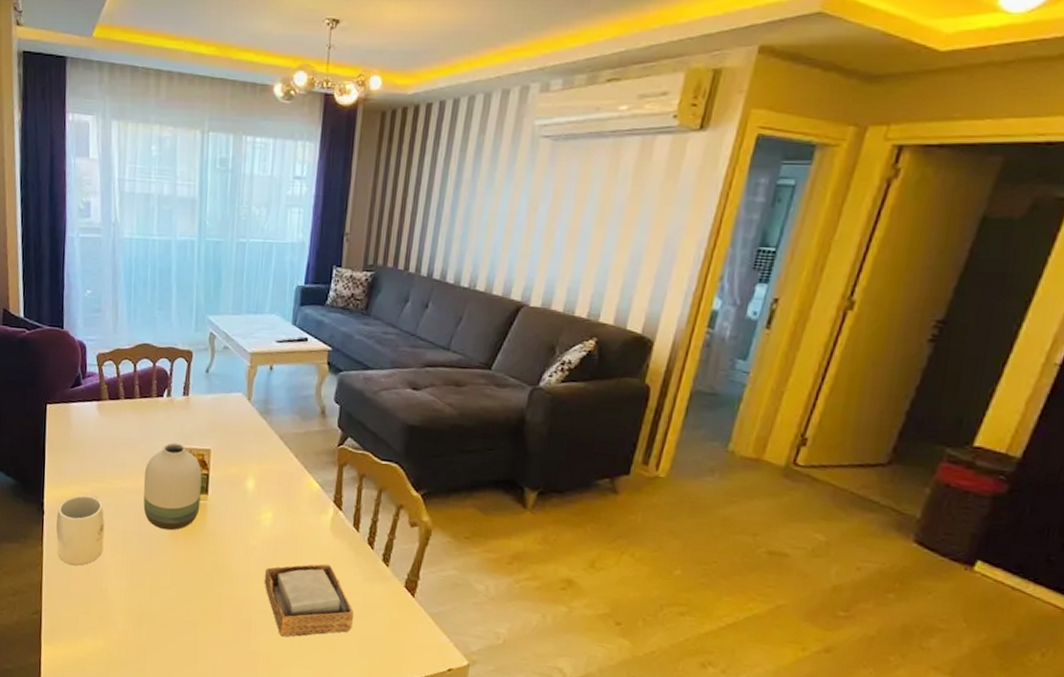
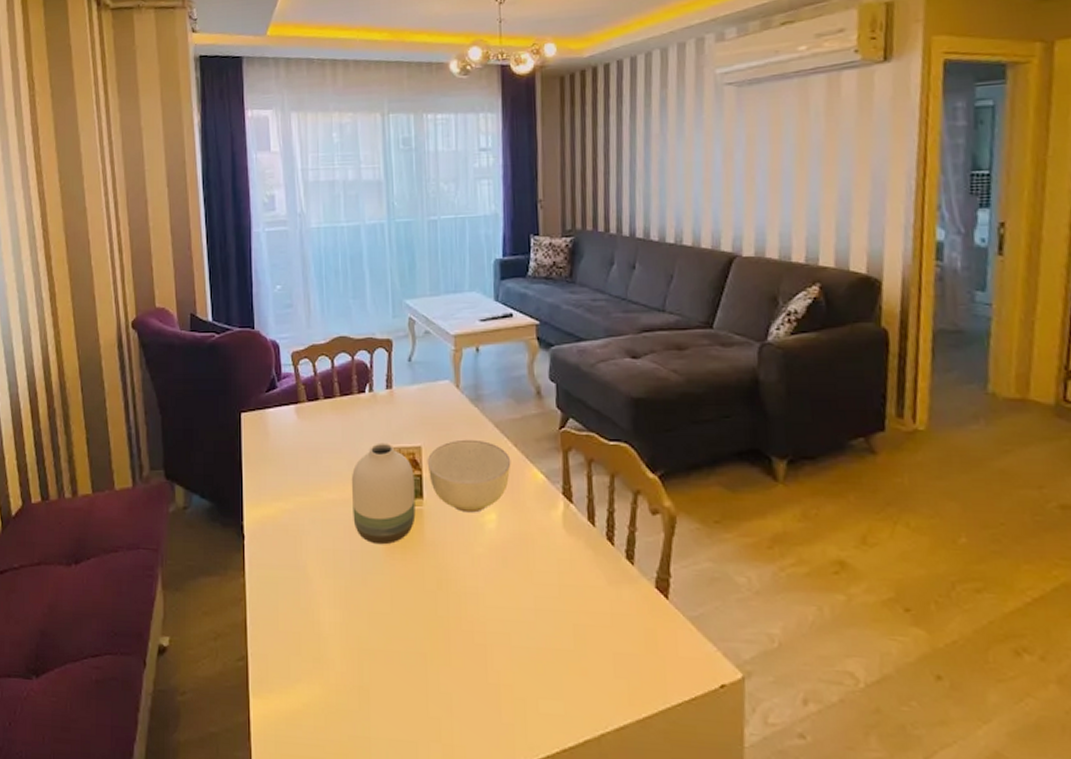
mug: present [56,495,105,565] -> none [259,512,312,596]
bowl: none [214,447,291,511] -> present [427,439,511,513]
napkin holder: present [264,564,354,637] -> none [495,568,603,663]

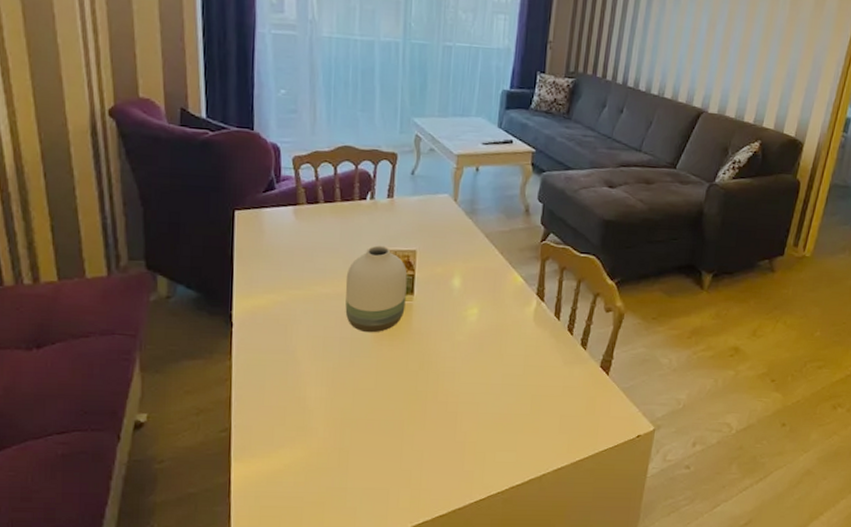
bowl: present [427,439,511,513] -> none [420,246,496,308]

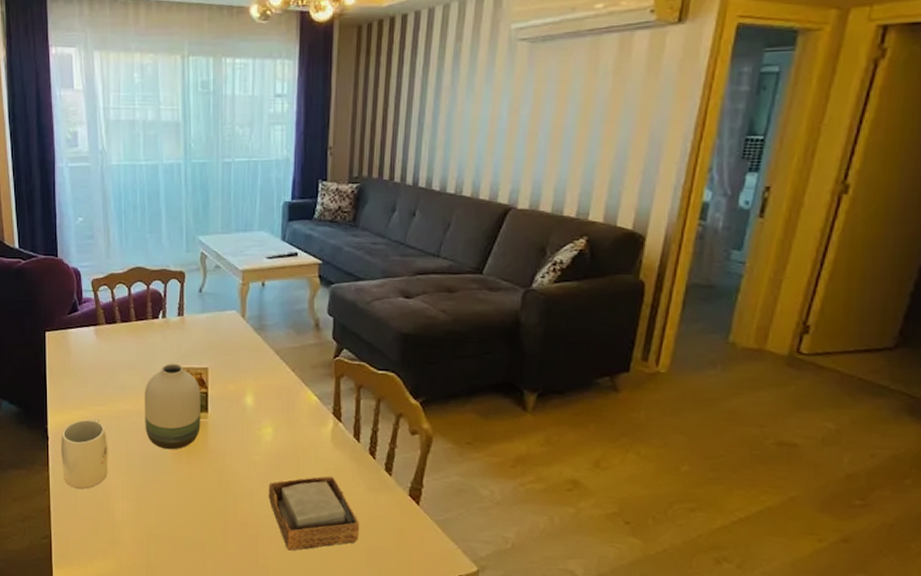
mug: none [247,303,303,376] -> present [61,419,108,489]
napkin holder: none [470,352,554,425] -> present [268,476,359,551]

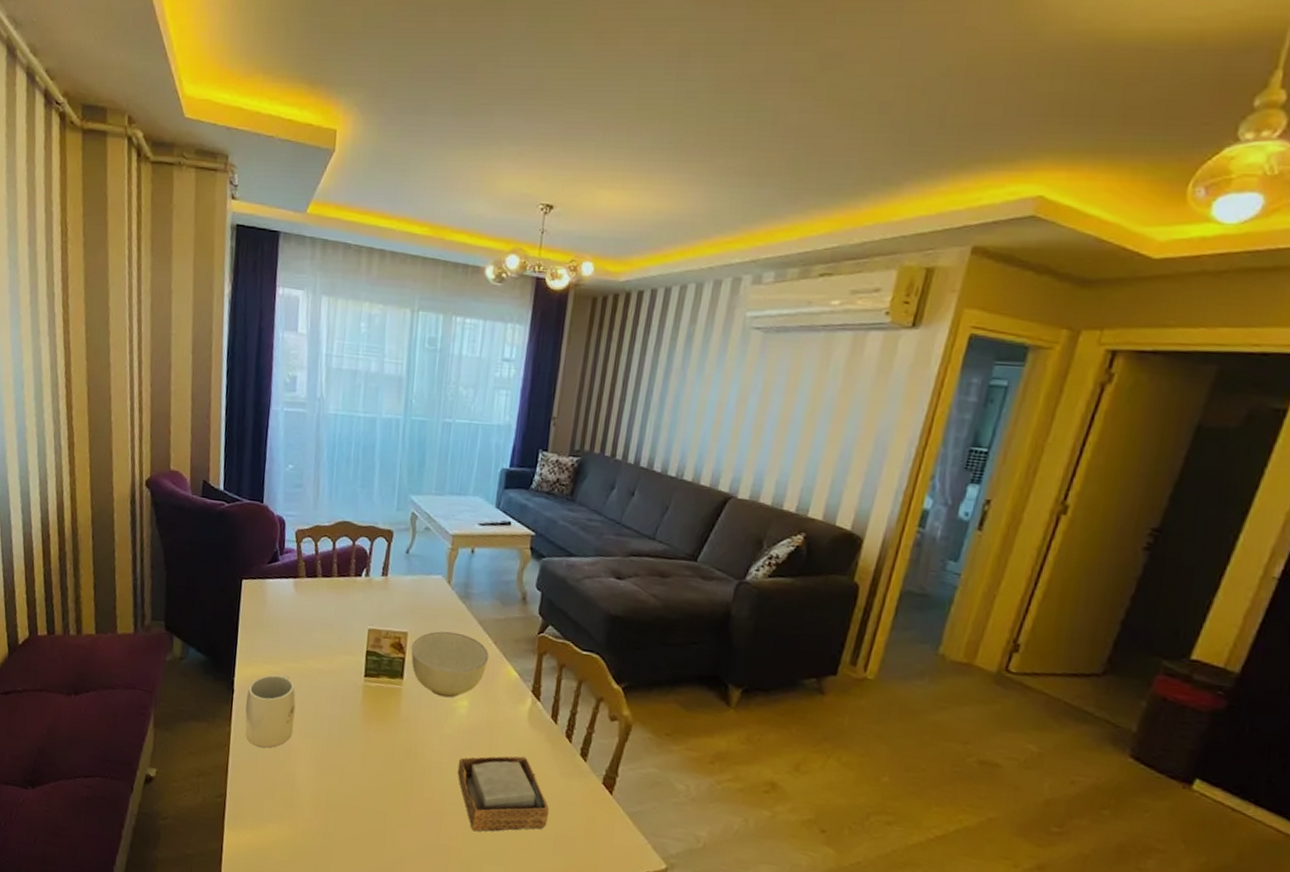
vase: present [144,363,201,450] -> none [336,624,398,715]
bowl: none [213,363,288,427] -> present [411,631,489,698]

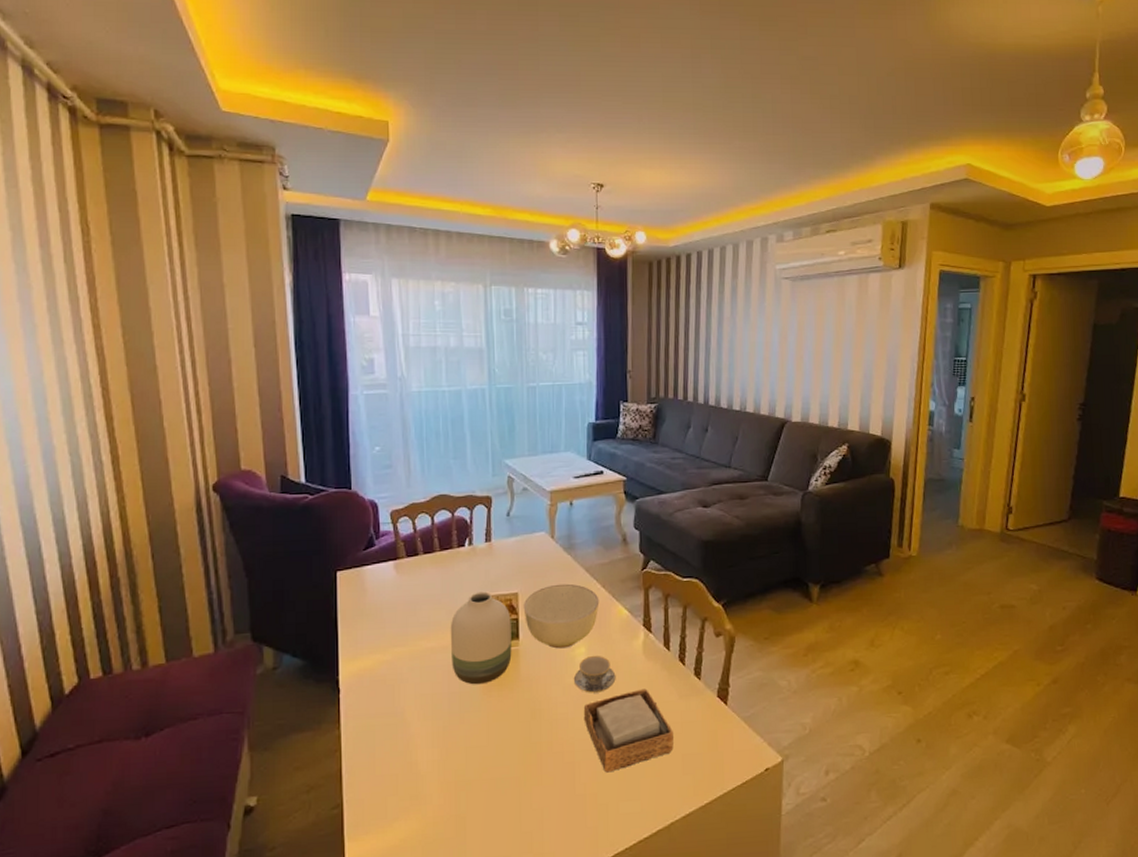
mug: present [245,674,296,748] -> none [355,662,410,743]
vase: none [336,624,398,715] -> present [450,591,512,685]
teacup: none [452,710,496,750] -> present [573,655,616,693]

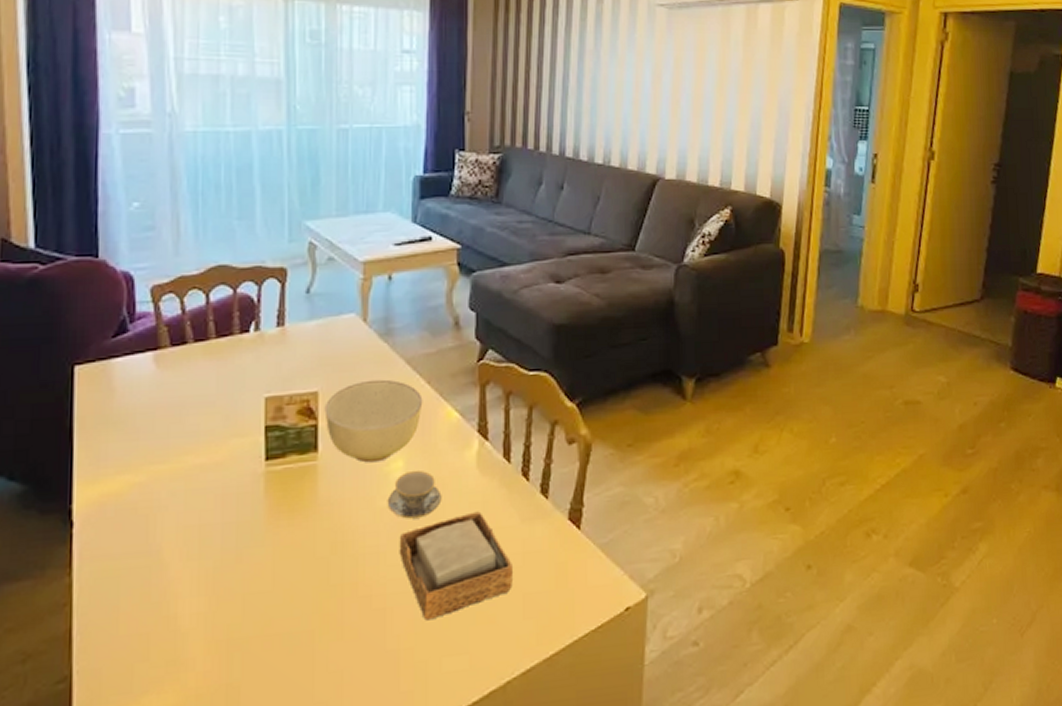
vase: present [450,591,512,685] -> none [226,390,308,512]

